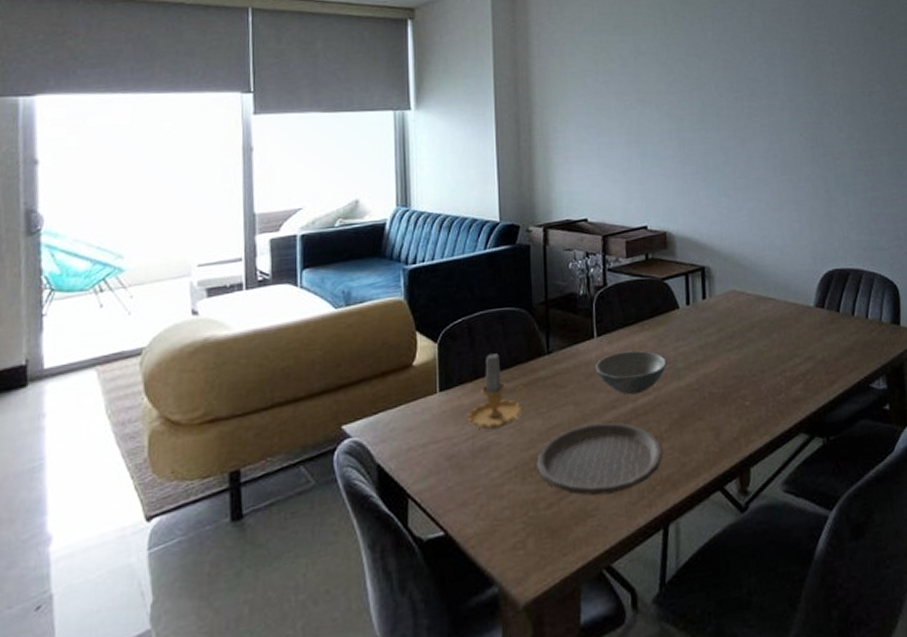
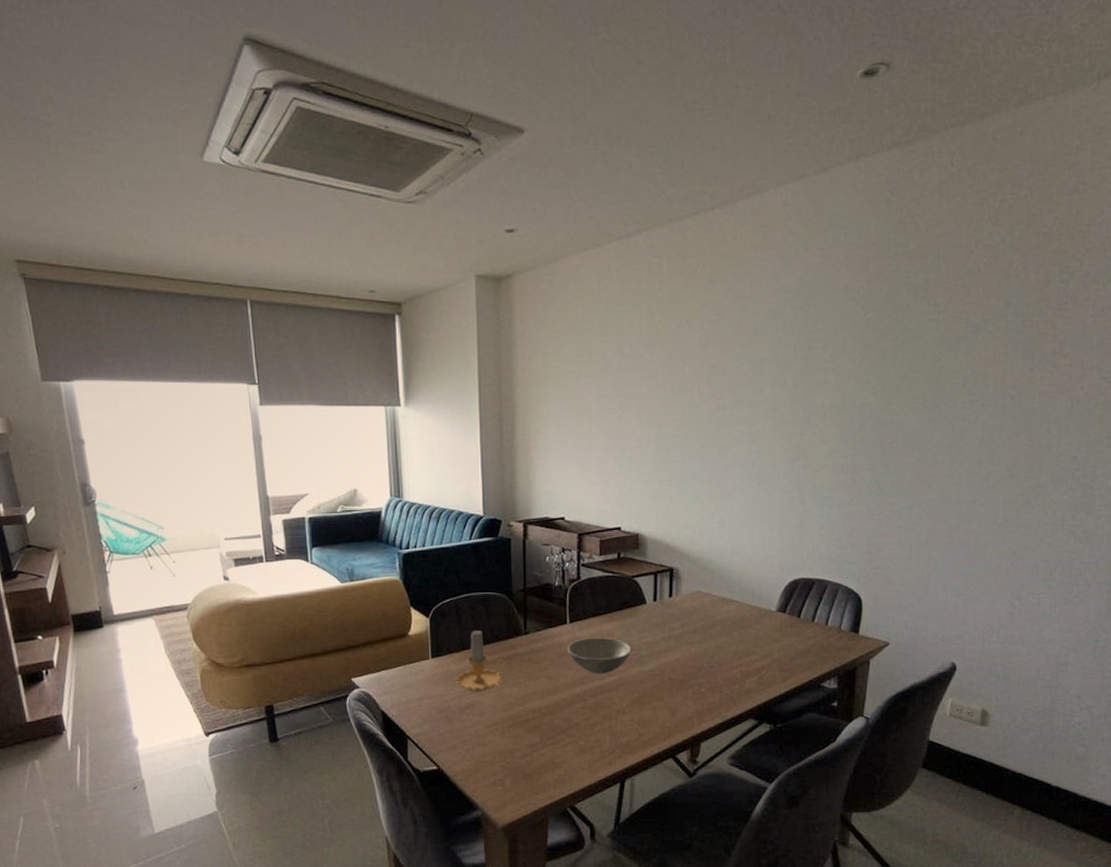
plate: present [537,422,663,496] -> none [514,695,624,752]

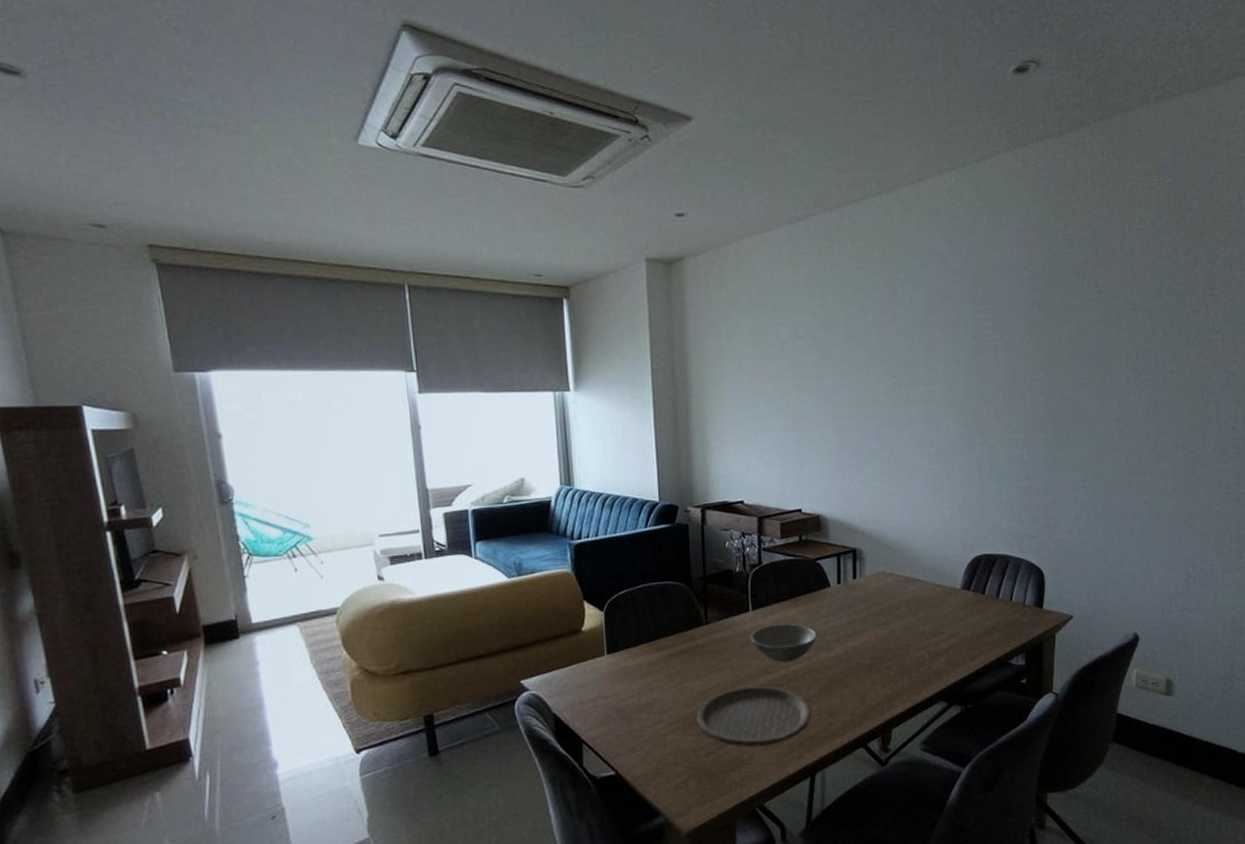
candle: present [454,629,506,692] -> none [632,621,687,688]
plate: none [514,695,624,752] -> present [697,685,812,748]

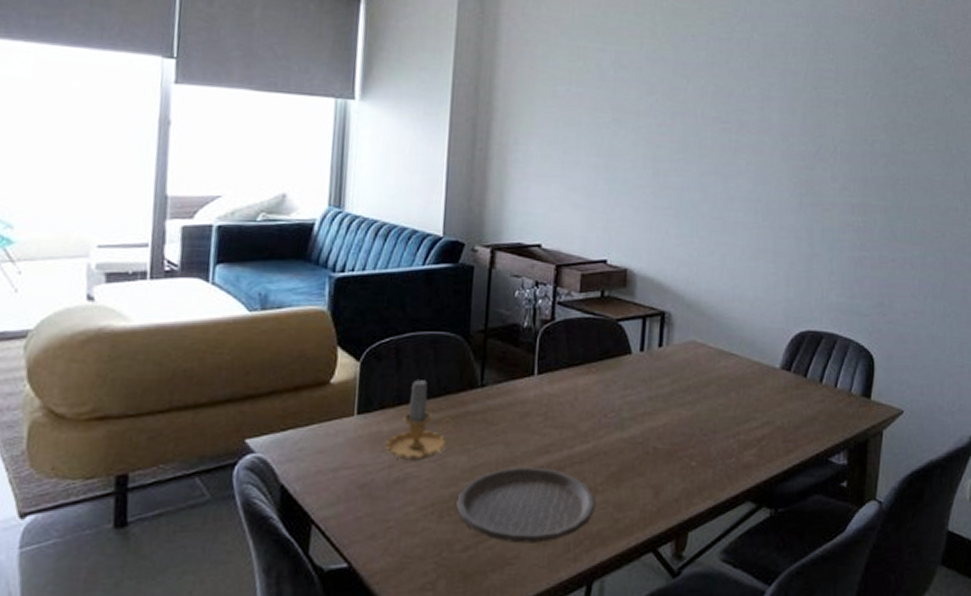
candle: none [632,621,687,688] -> present [384,378,454,461]
soup bowl: present [750,623,817,663] -> none [531,394,611,441]

